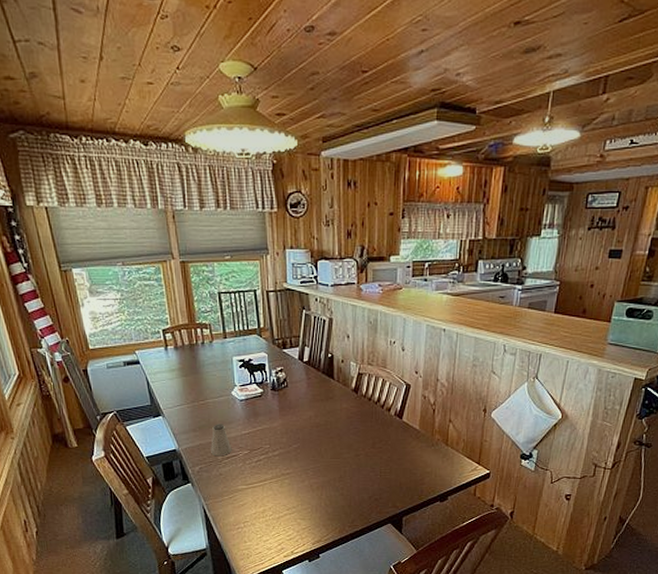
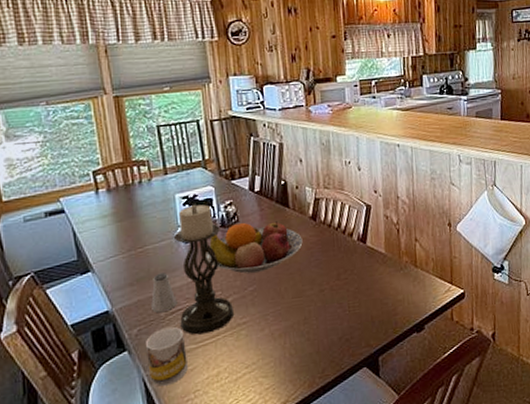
mug: none [205,469,239,514] -> present [145,326,188,386]
candle holder: none [230,367,279,478] -> present [173,204,233,335]
fruit bowl: none [257,388,344,433] -> present [205,221,303,274]

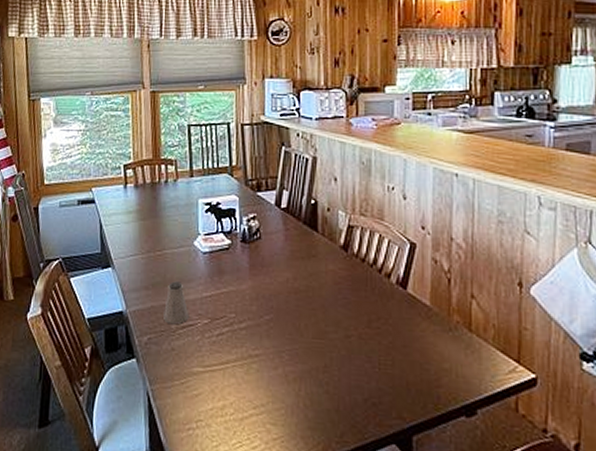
mug: present [145,326,188,386] -> none [153,341,193,407]
candle holder: present [173,204,233,335] -> none [190,212,246,359]
fruit bowl: present [205,221,303,274] -> none [223,240,330,300]

